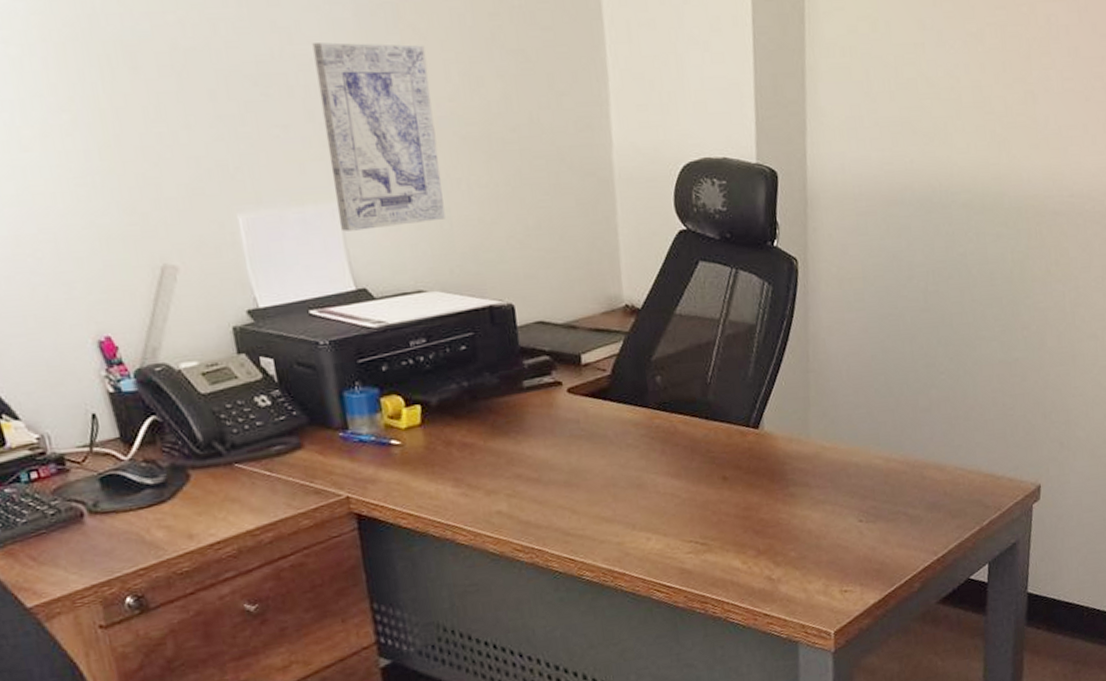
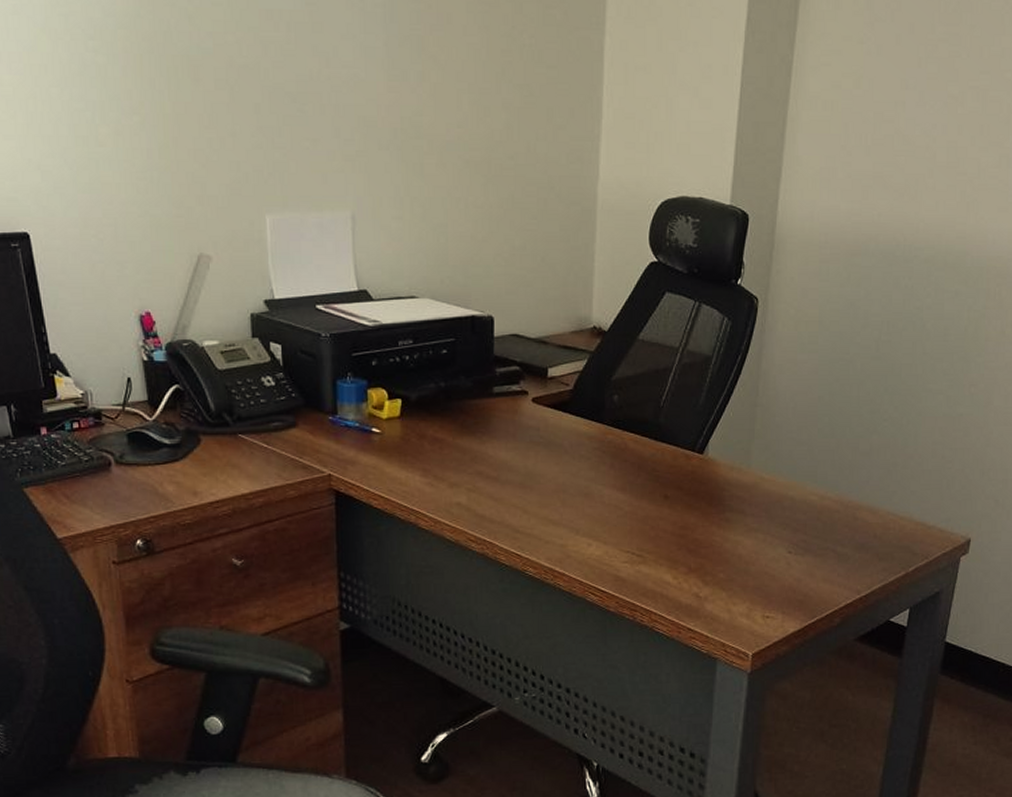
wall art: present [312,42,445,232] -> none [346,68,443,238]

